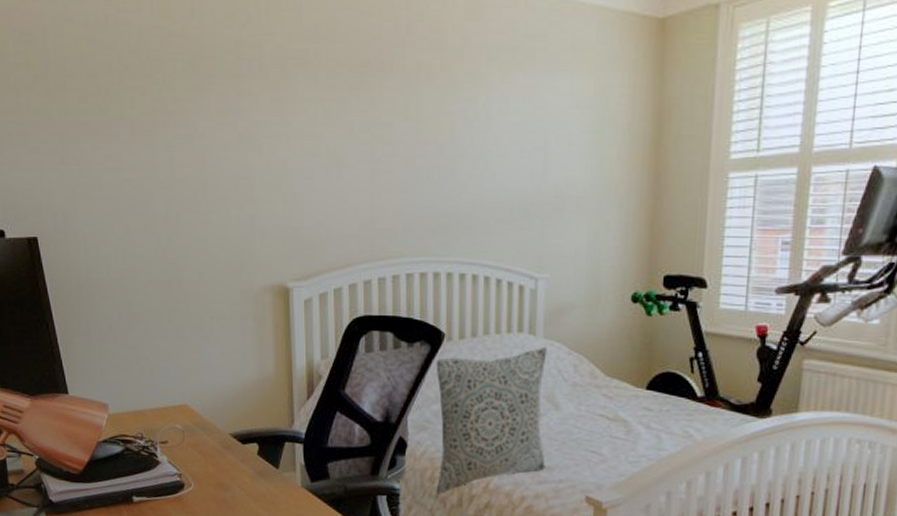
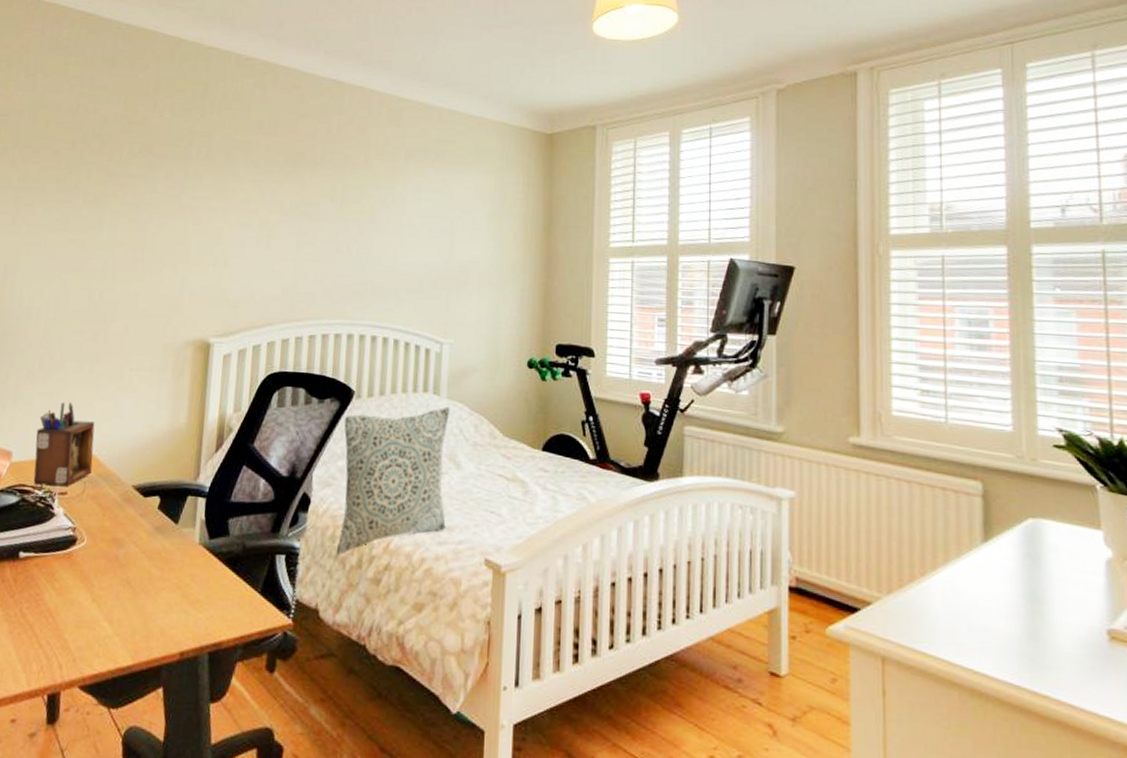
desk organizer: none [127,354,188,436] -> present [33,402,95,487]

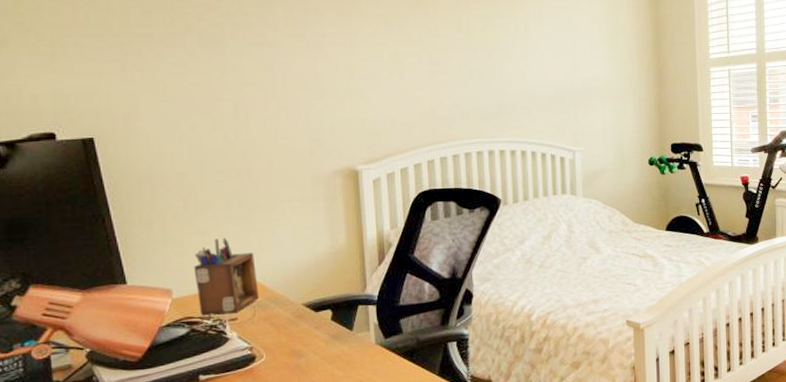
pillow: present [336,406,450,555] -> none [494,204,592,335]

